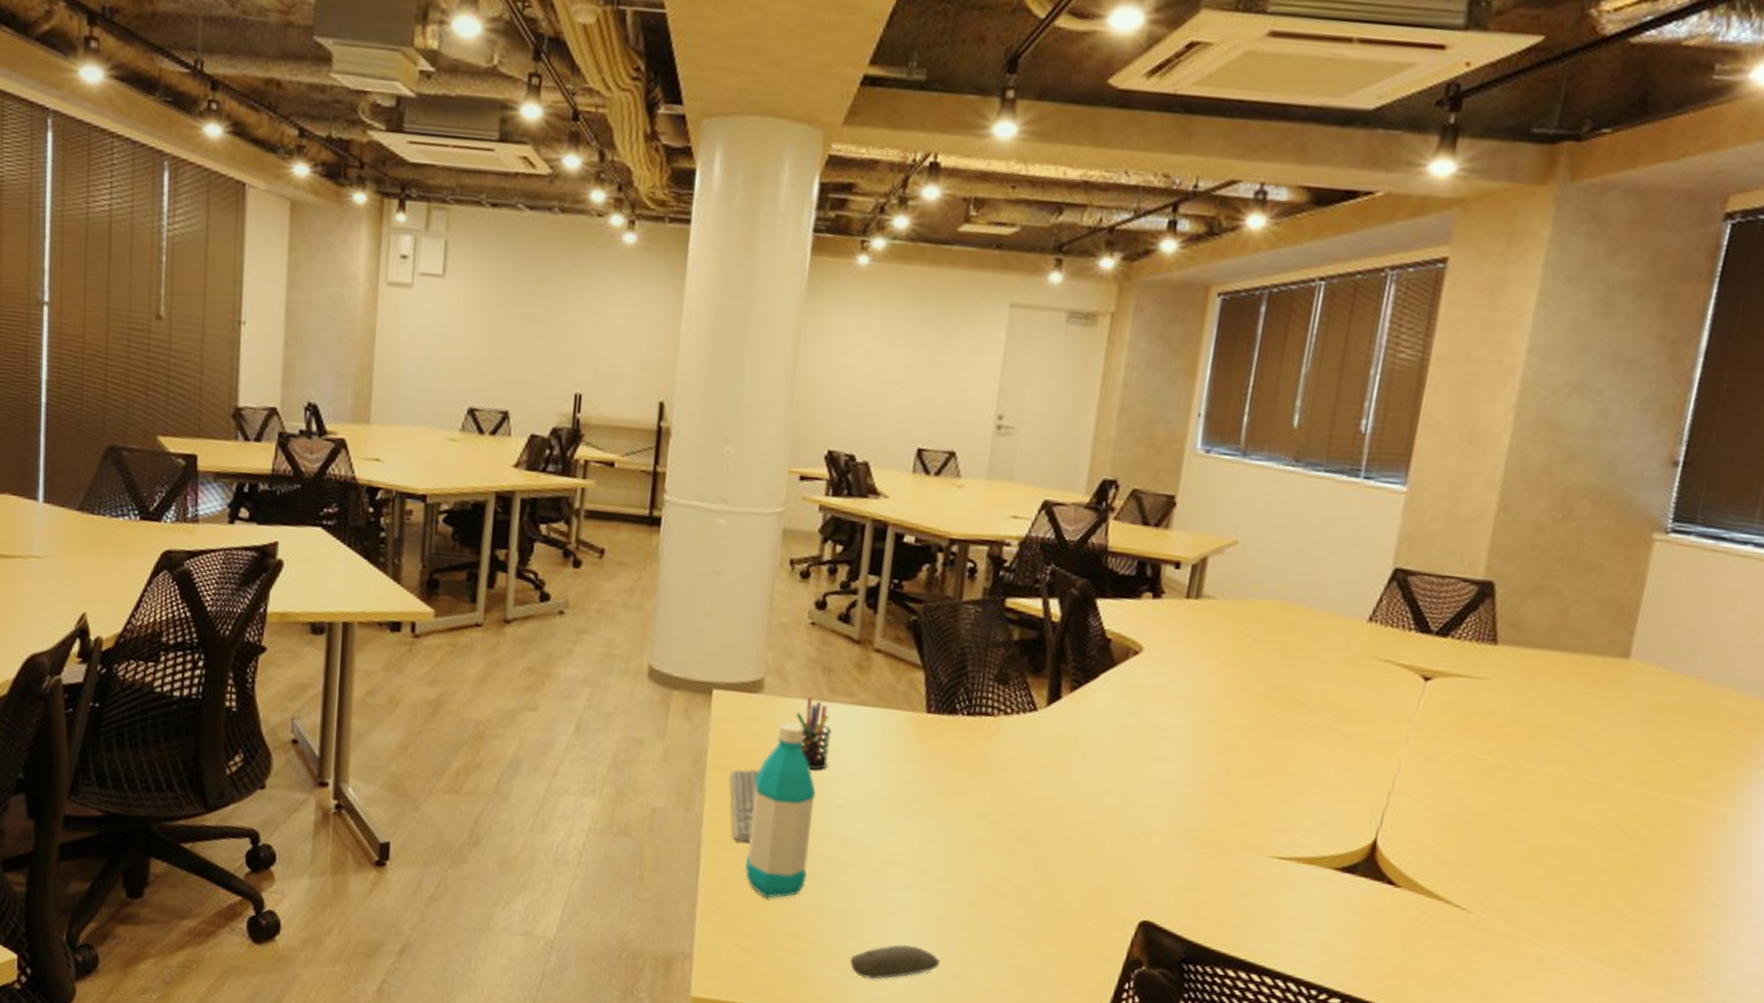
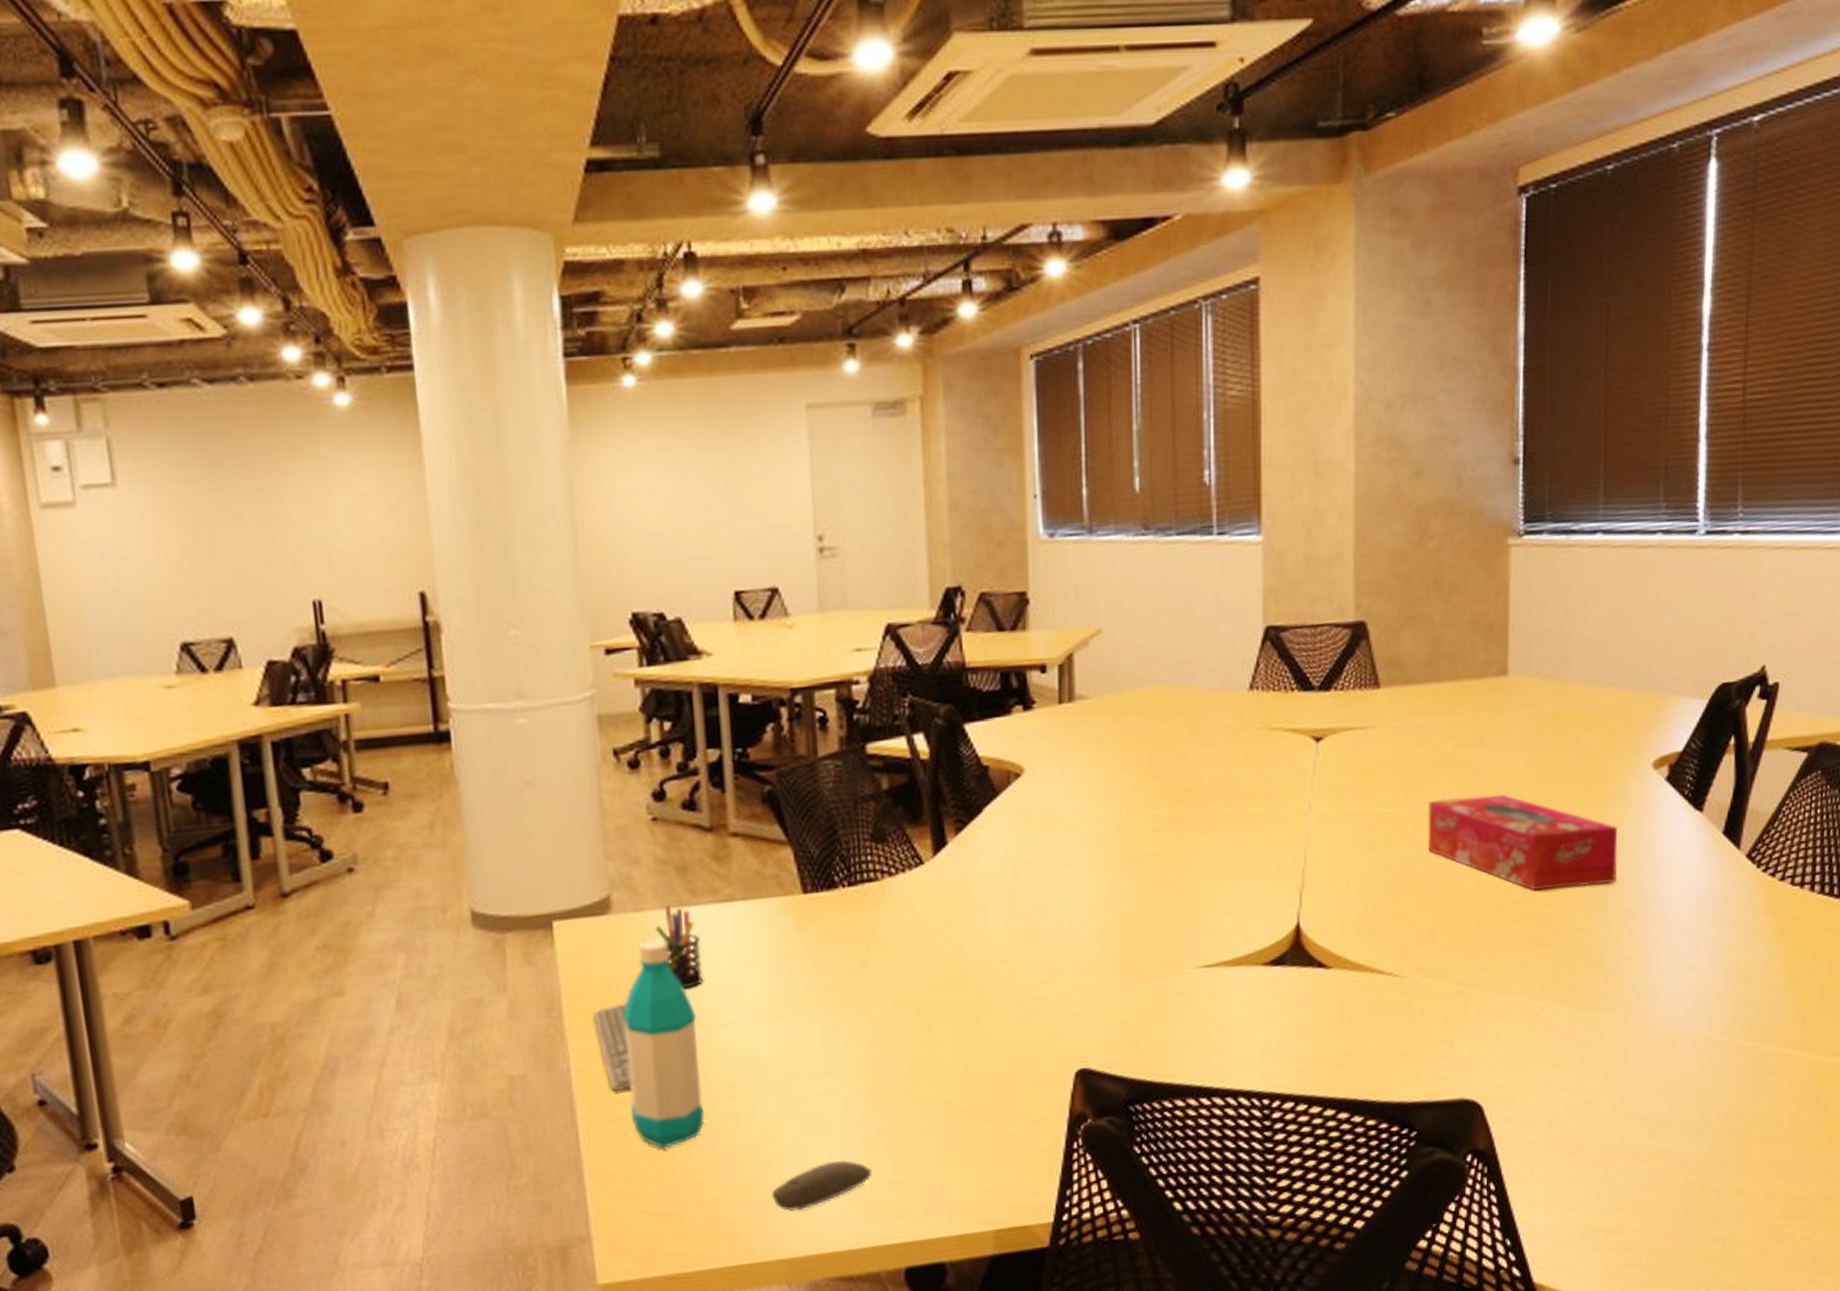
tissue box: none [1517,758,1718,874] -> present [1427,794,1618,891]

